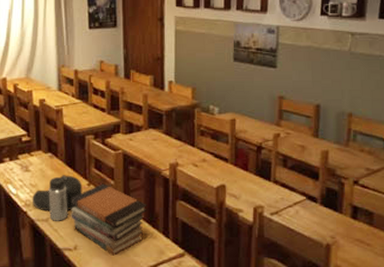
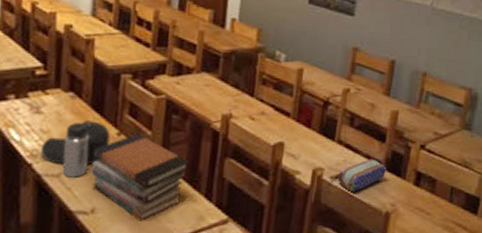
pencil case: none [278,195,323,226] -> present [338,158,387,192]

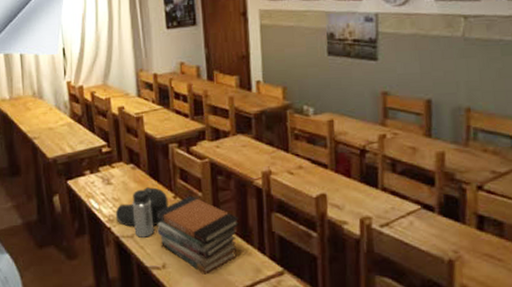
pencil case: present [338,158,387,192] -> none [388,203,442,239]

